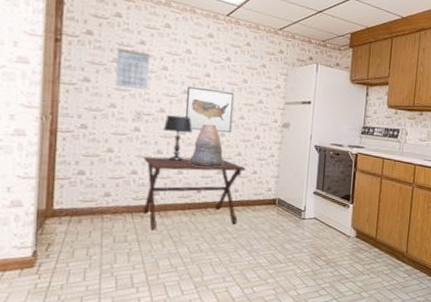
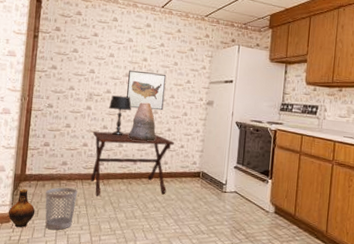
ceramic jug: none [31,227,70,273] -> present [8,189,35,228]
wastebasket: none [83,222,127,271] -> present [45,187,78,230]
calendar: present [114,47,151,91] -> none [74,40,102,75]

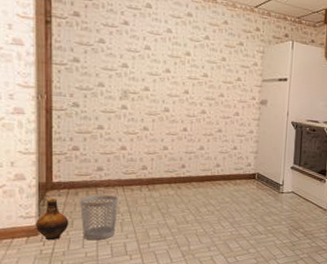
side table: present [90,131,174,196] -> none [131,133,226,203]
table lamp: present [109,95,132,136] -> none [149,93,175,138]
wall art: present [127,70,167,111] -> none [169,65,214,110]
decorative urn: present [129,102,157,141] -> none [174,101,206,143]

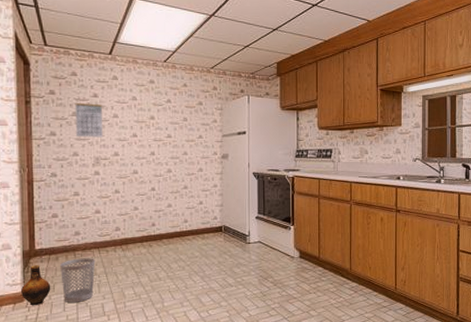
calendar: none [102,28,134,70] -> present [75,102,103,138]

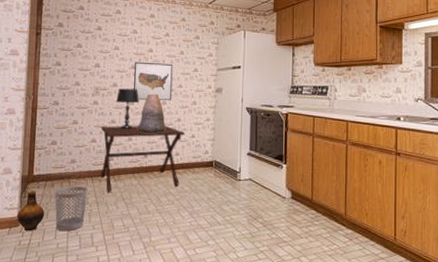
calendar: present [75,102,103,138] -> none [78,34,106,69]
side table: none [104,193,192,263] -> present [100,125,185,193]
table lamp: none [119,157,143,199] -> present [116,88,139,130]
wall art: none [136,129,177,169] -> present [134,61,173,101]
decorative urn: none [143,162,173,201] -> present [138,94,166,133]

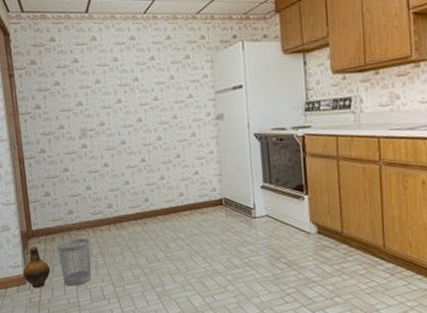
side table: present [100,125,185,193] -> none [93,163,188,243]
table lamp: present [116,88,139,130] -> none [106,125,131,173]
wall art: present [134,61,173,101] -> none [120,92,168,138]
decorative urn: present [138,94,166,133] -> none [134,129,166,174]

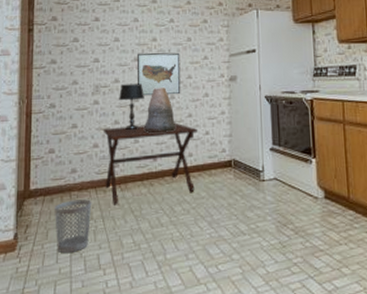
ceramic jug: present [23,246,51,289] -> none [13,208,44,256]
side table: none [93,163,188,243] -> present [103,122,197,205]
table lamp: none [106,125,131,173] -> present [119,83,144,131]
wall art: none [120,92,168,138] -> present [138,52,181,96]
decorative urn: none [134,129,166,174] -> present [144,87,177,133]

